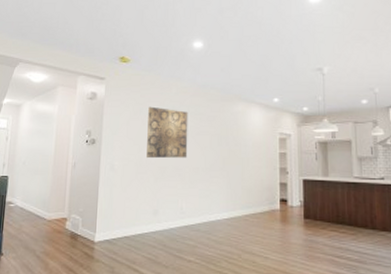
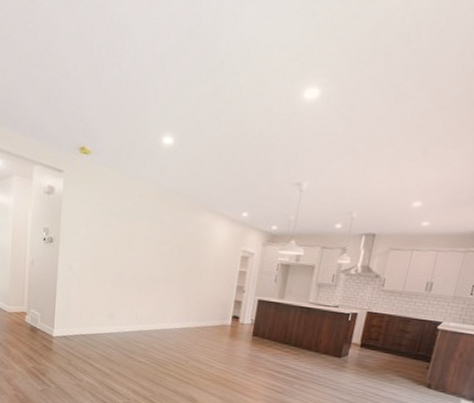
wall art: present [147,106,188,159] -> none [105,208,151,266]

